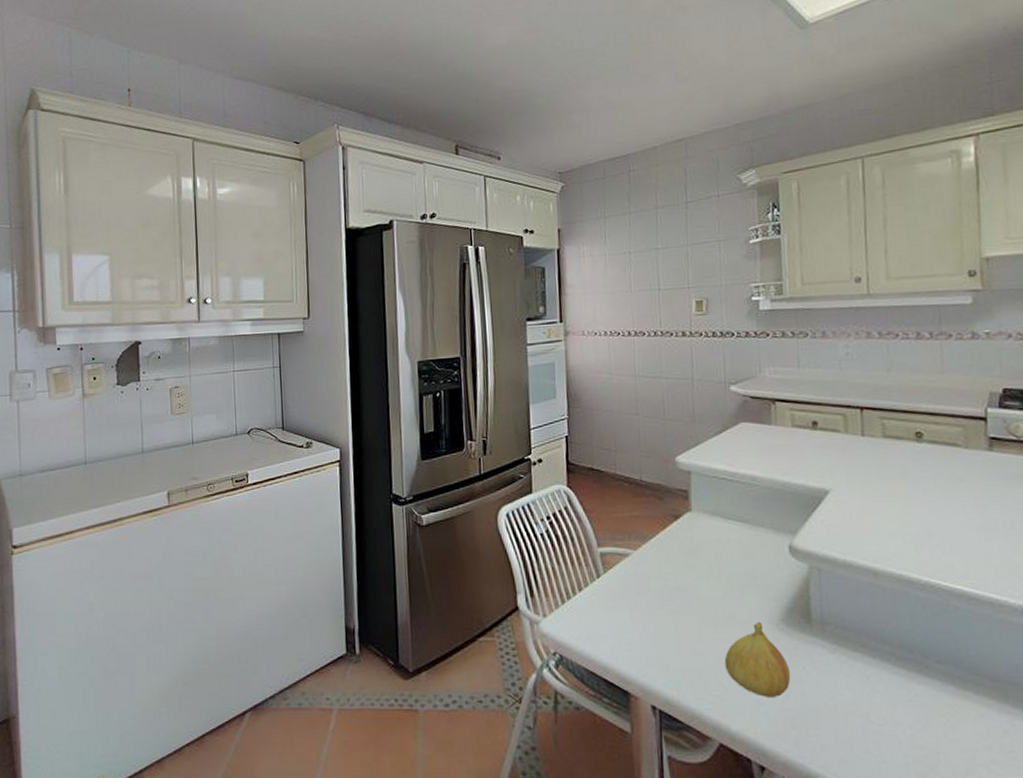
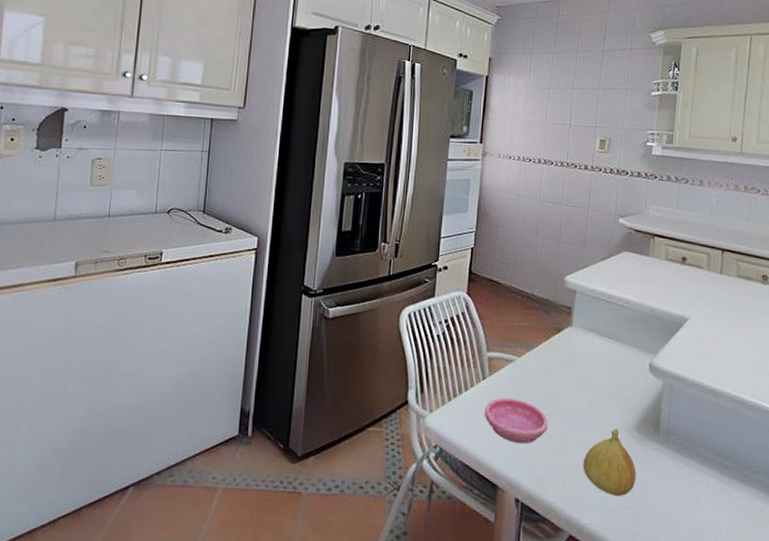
saucer: none [603,595,678,646] -> present [484,397,548,444]

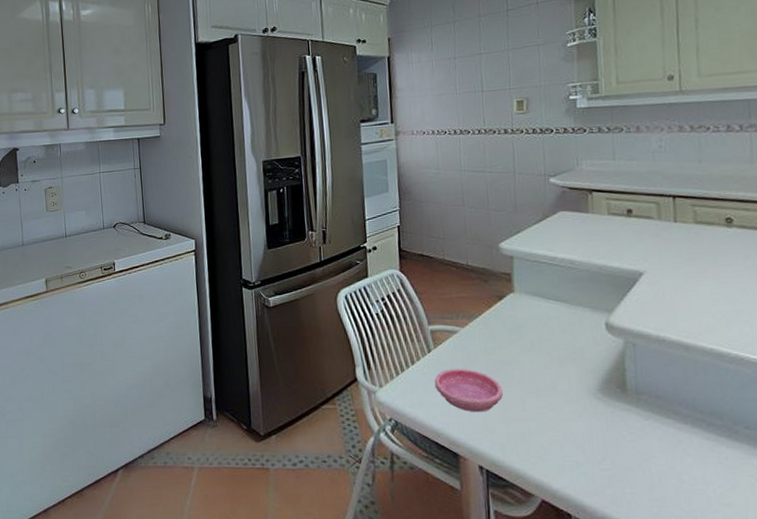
fruit: present [583,428,637,496] -> none [545,391,608,459]

